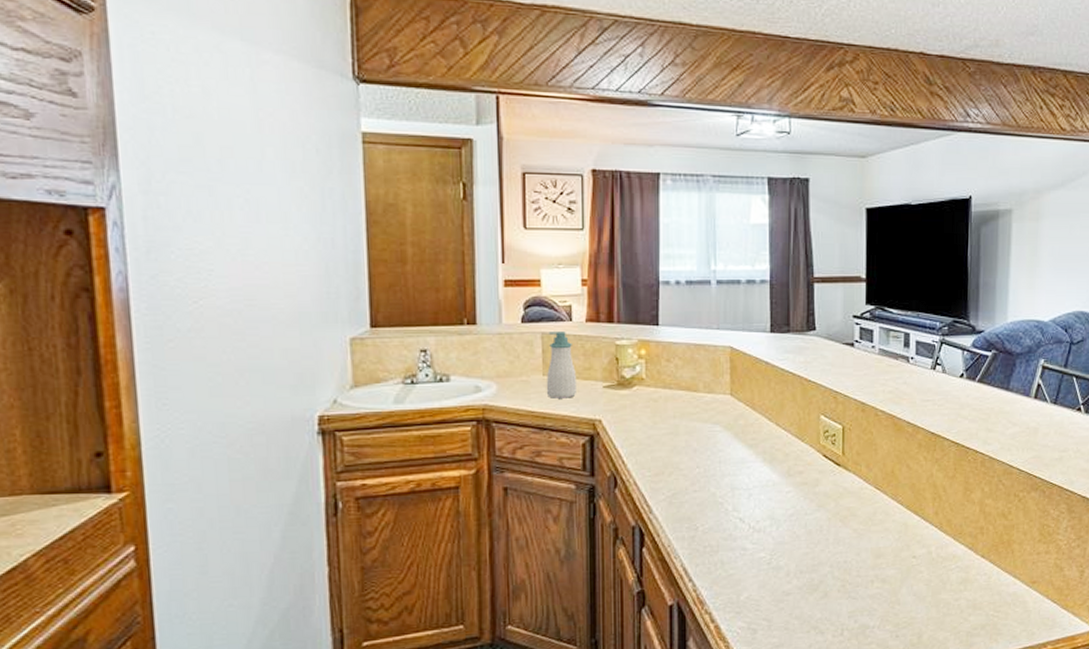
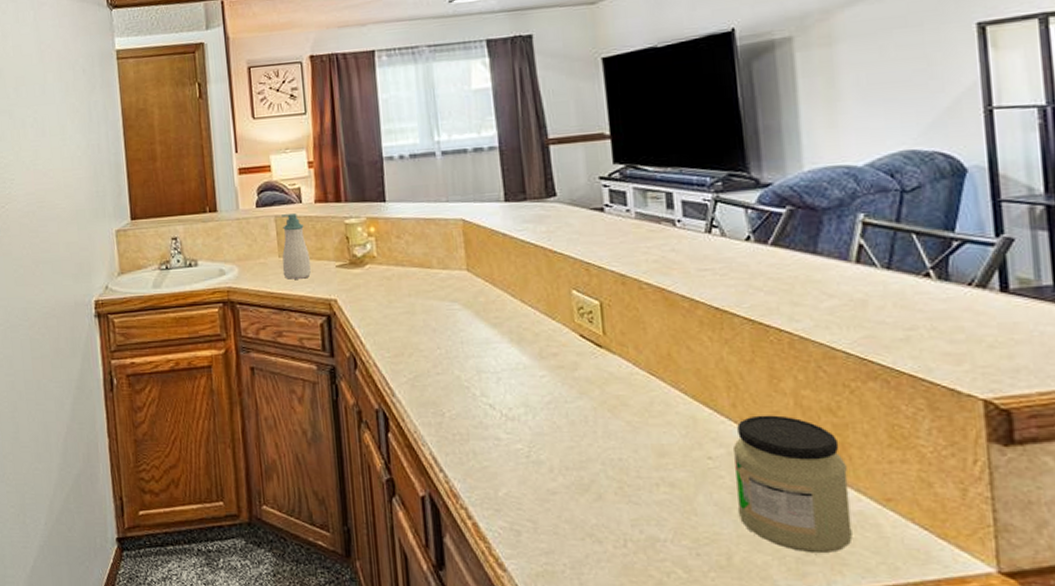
jar: none [930,520,1010,628] -> present [732,415,853,554]

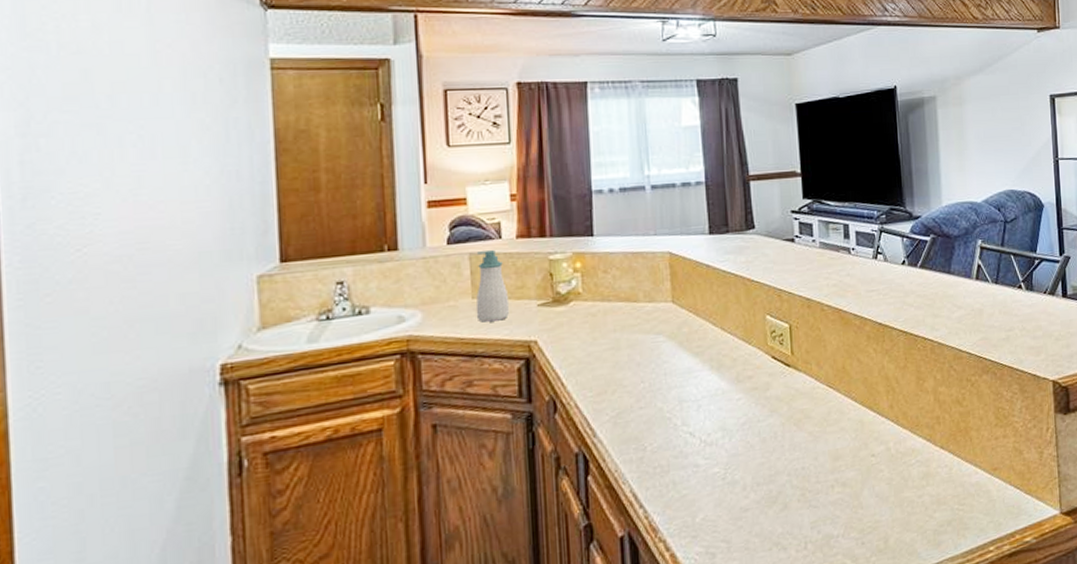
jar: present [732,415,853,554] -> none [890,410,972,525]

